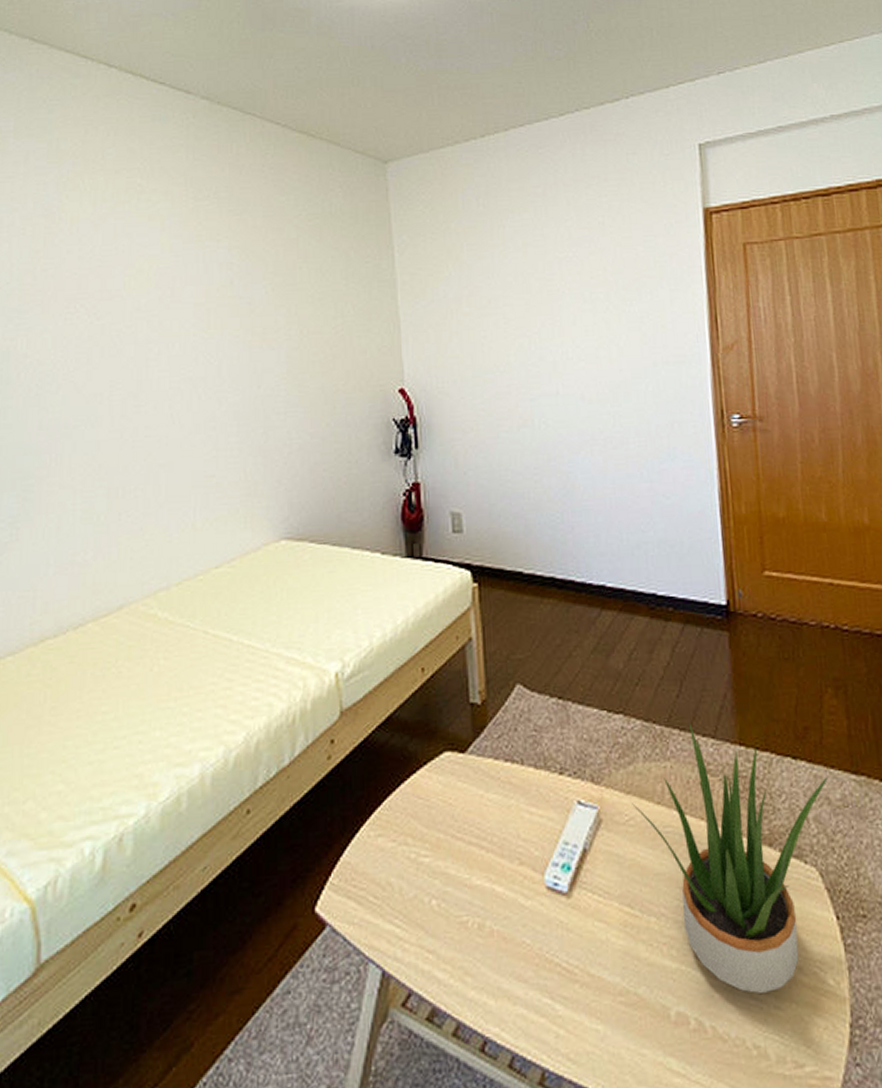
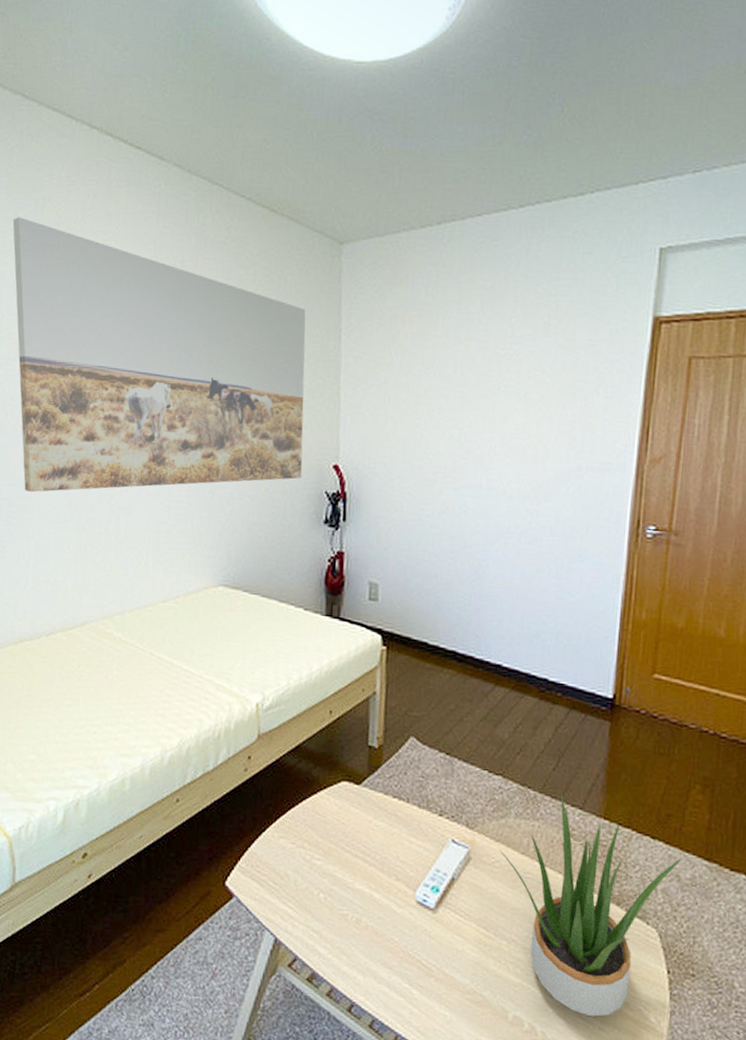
wall art: none [22,160,365,460] -> present [12,217,306,493]

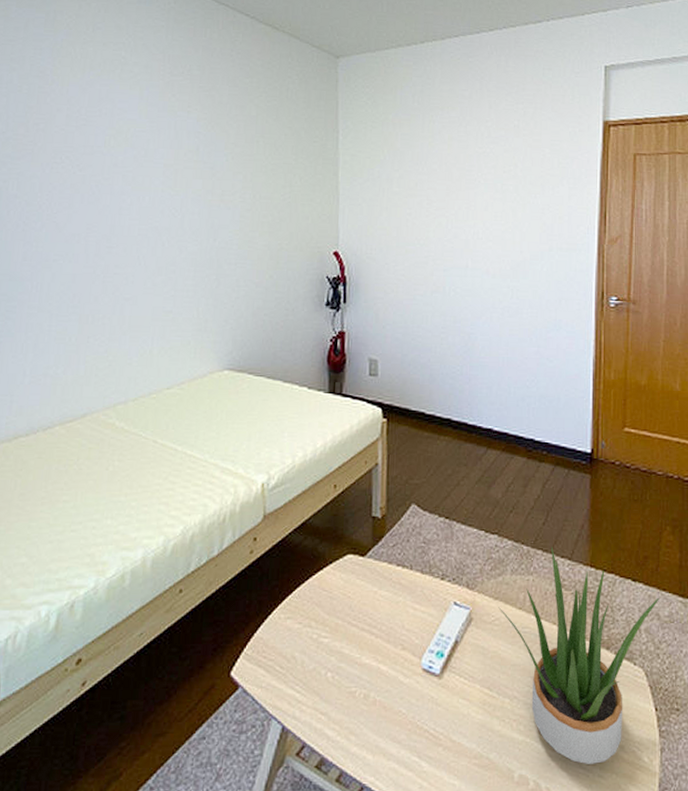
wall art: present [12,217,306,493] -> none [22,27,306,287]

